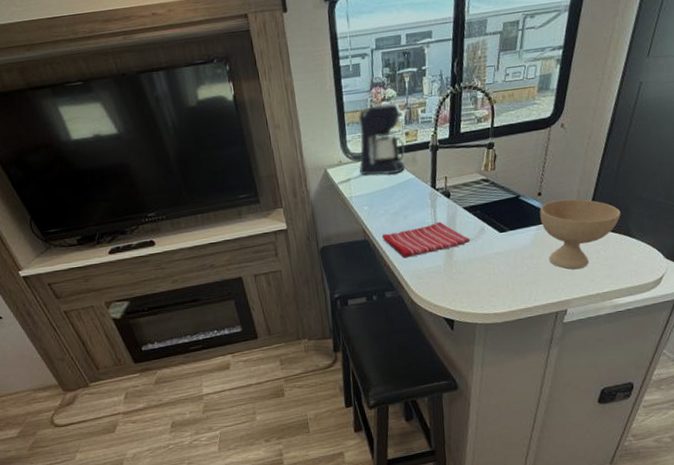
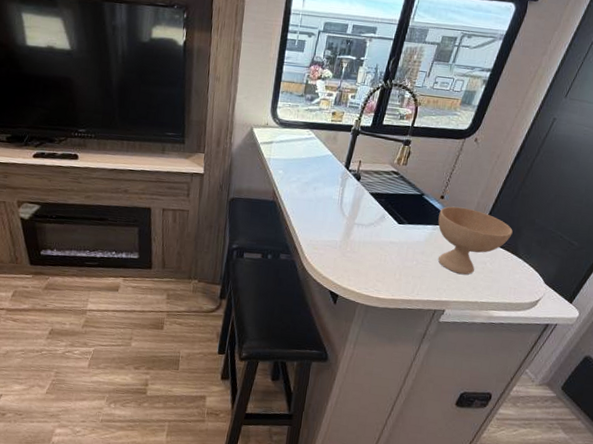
coffee maker: present [359,102,406,176] -> none [283,80,333,148]
dish towel: present [381,221,470,258] -> none [289,199,370,228]

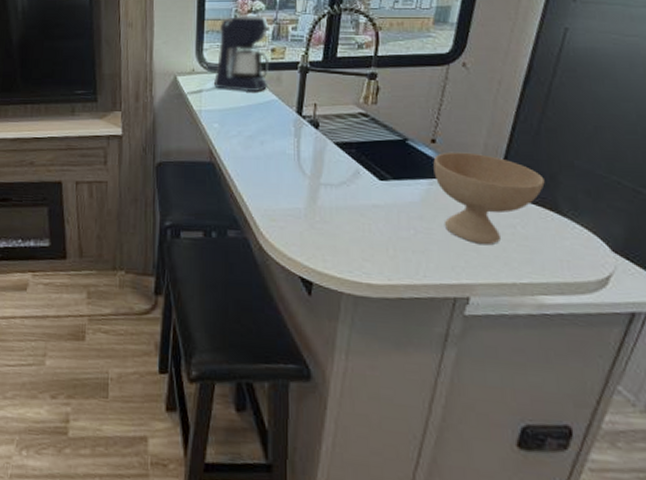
coffee maker: none [283,80,333,148] -> present [214,14,270,92]

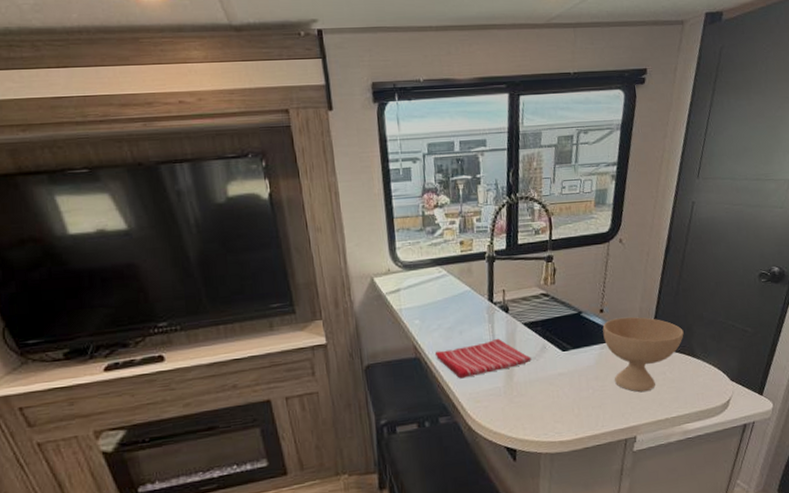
coffee maker: present [214,14,270,92] -> none [409,209,461,286]
dish towel: none [231,154,341,192] -> present [434,338,531,379]

